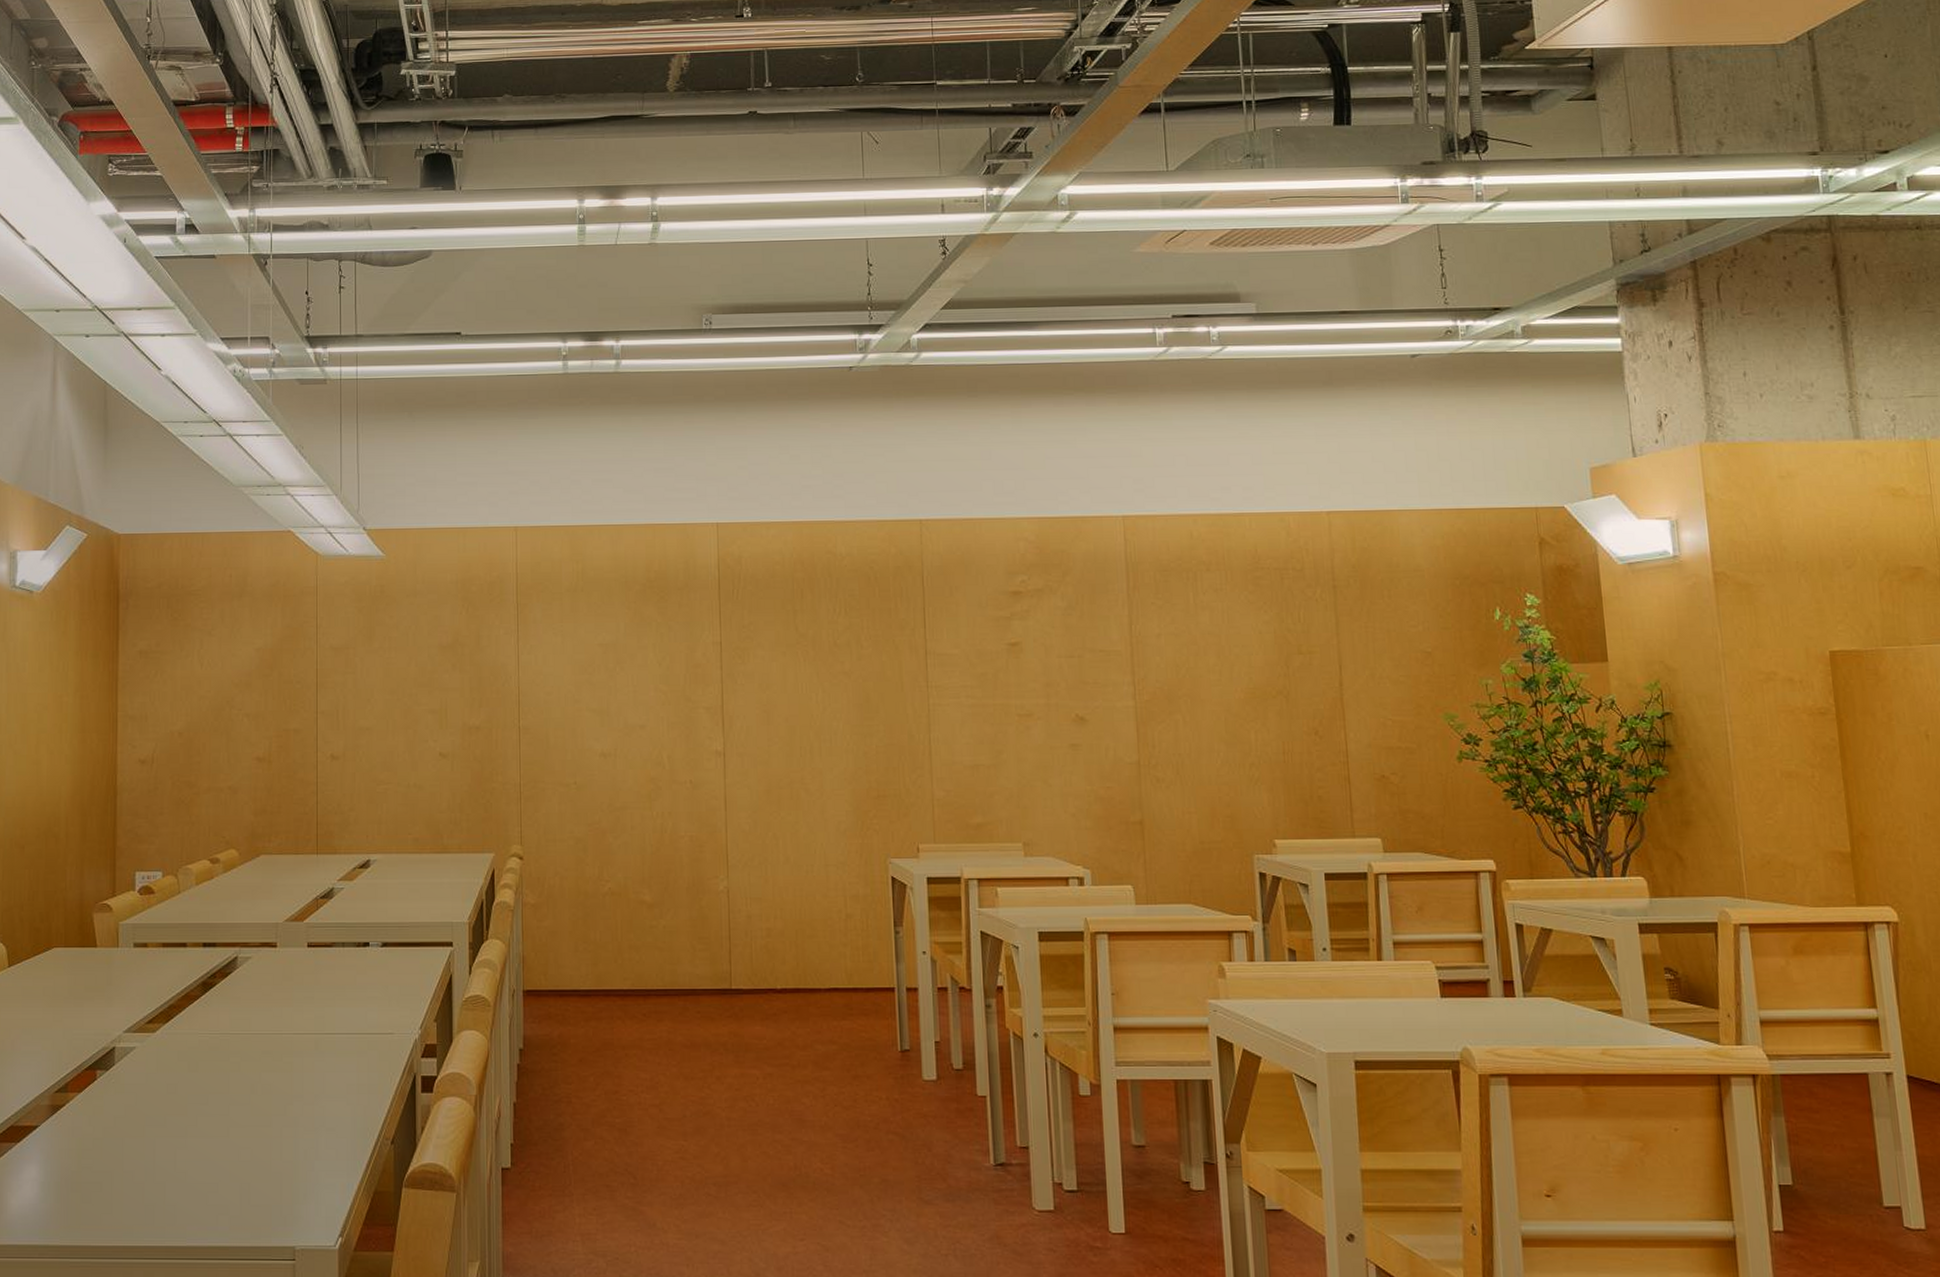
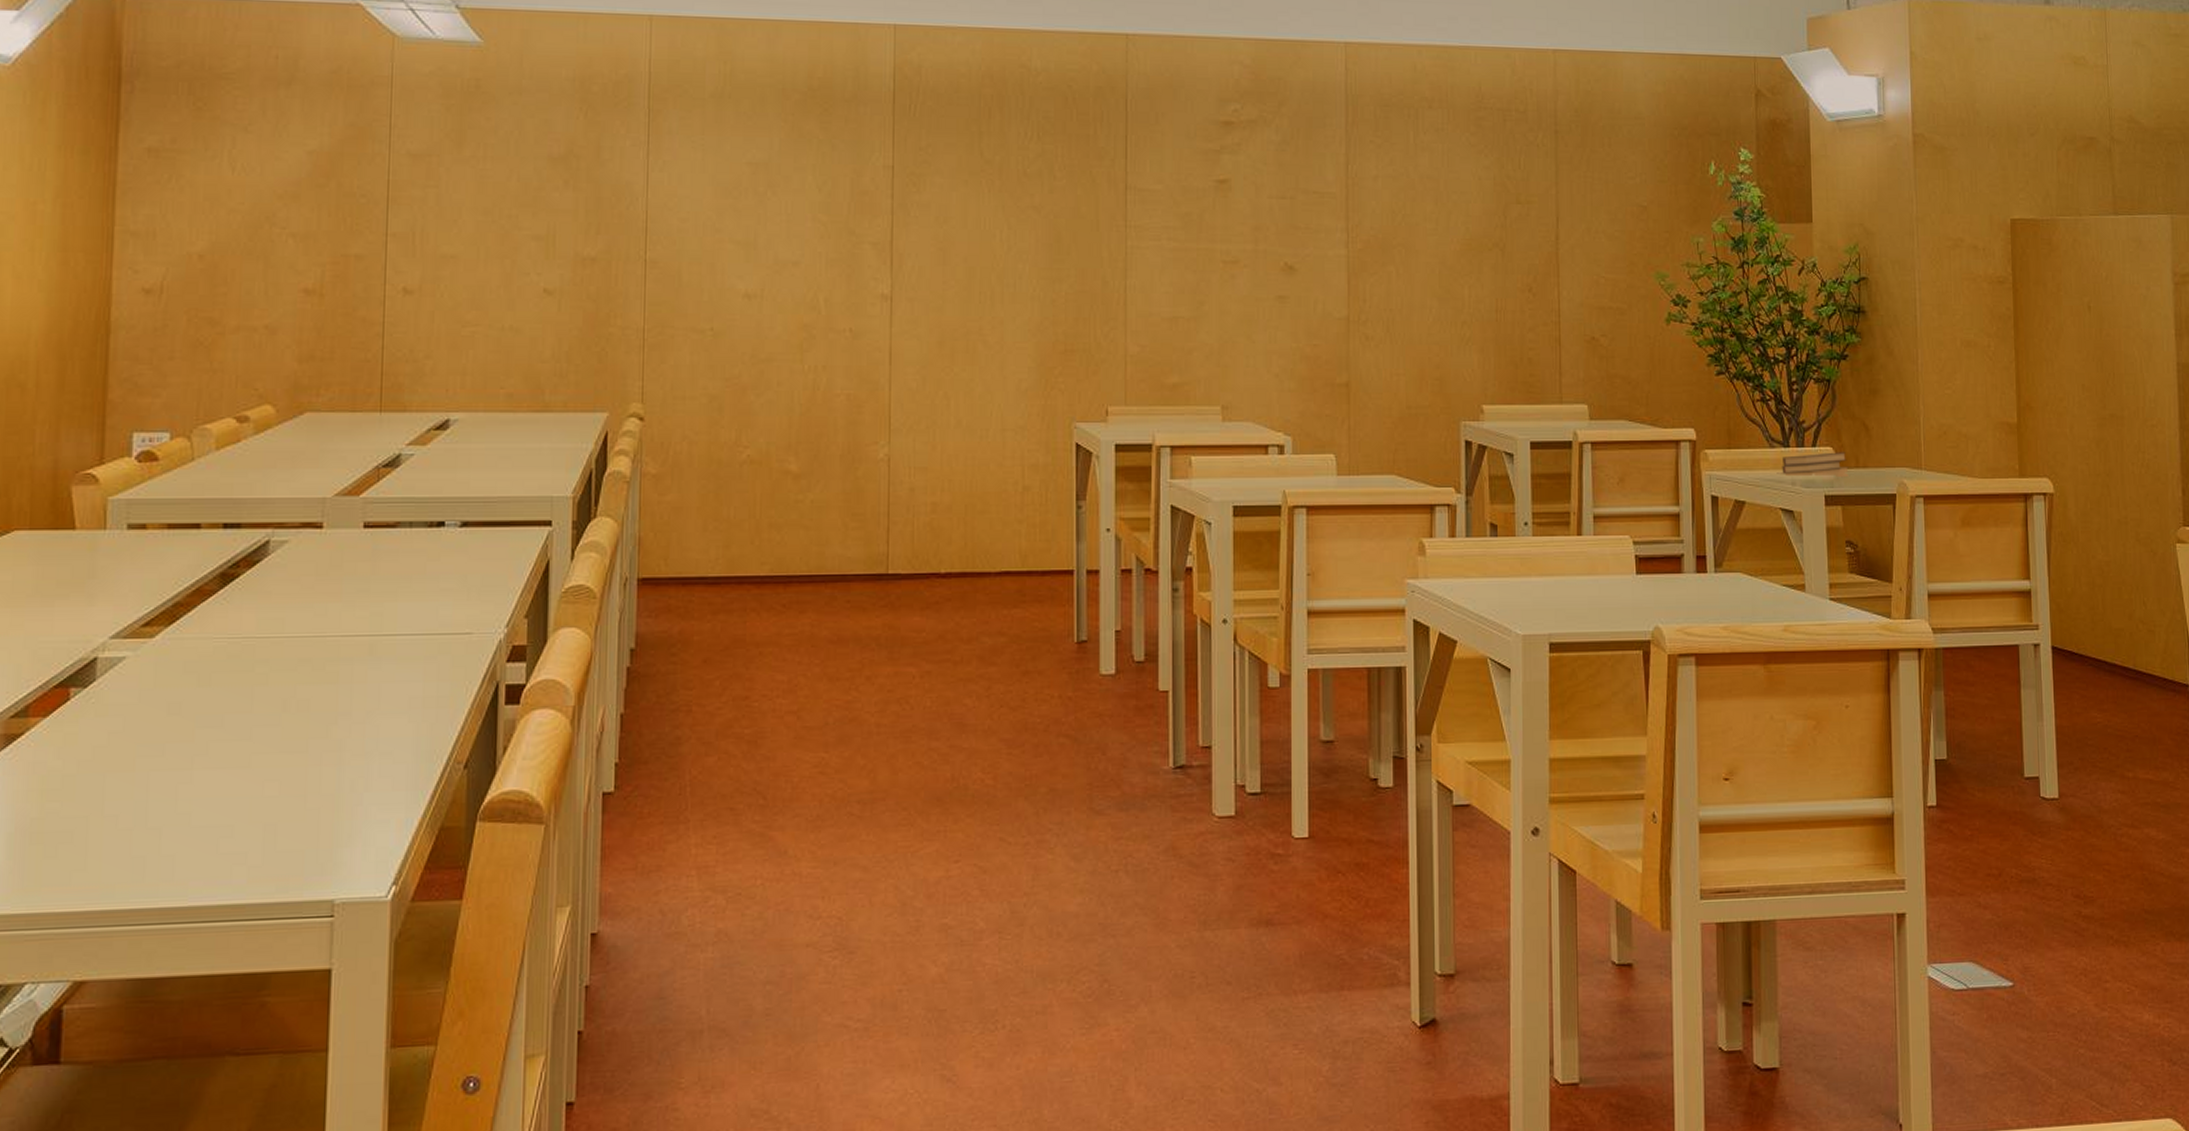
books: none [1584,881,1664,907] -> present [1776,452,1849,478]

